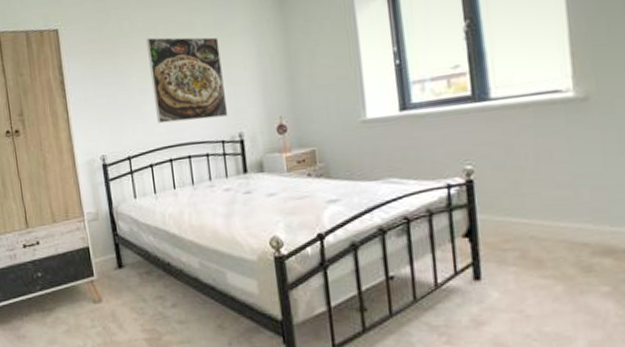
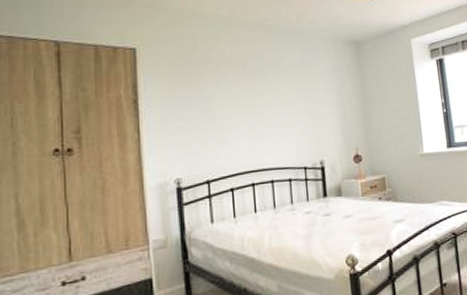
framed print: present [145,37,228,124] -> none [233,68,311,149]

